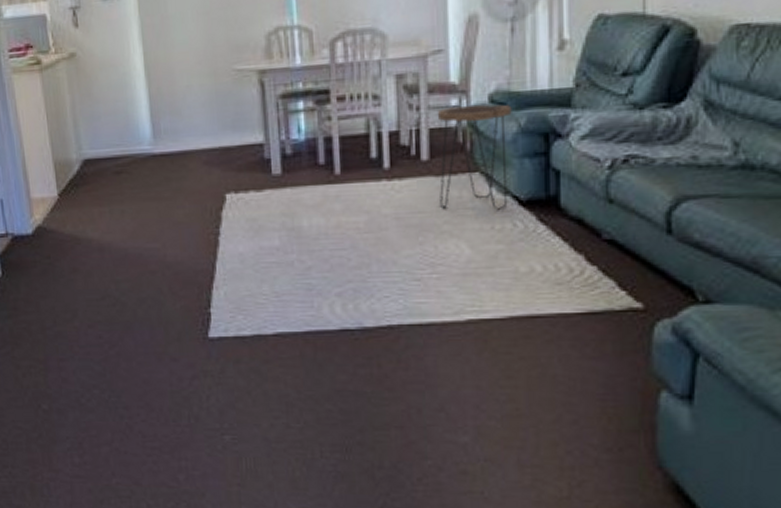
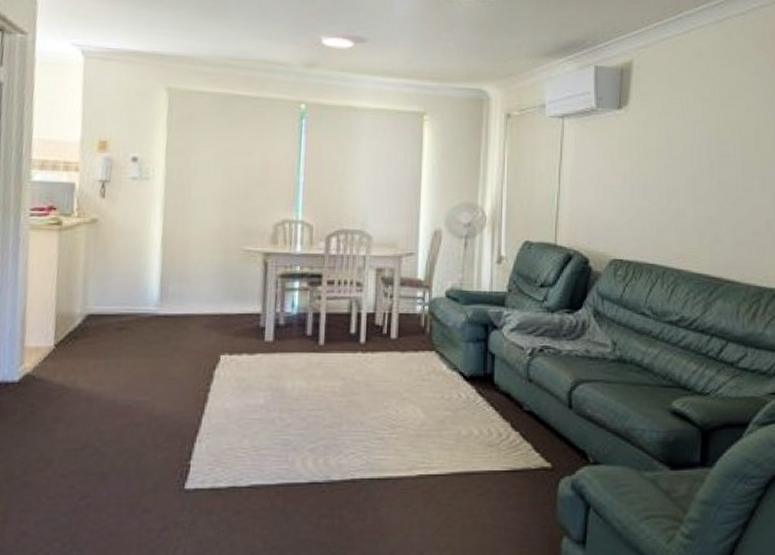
side table: present [437,104,512,210] -> none [403,297,462,383]

